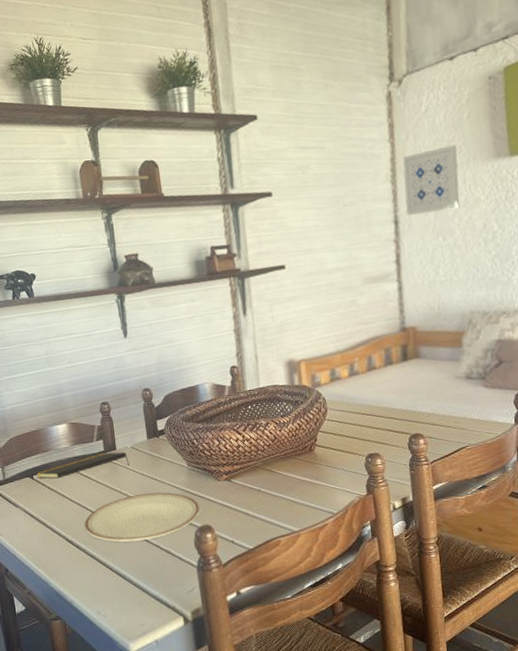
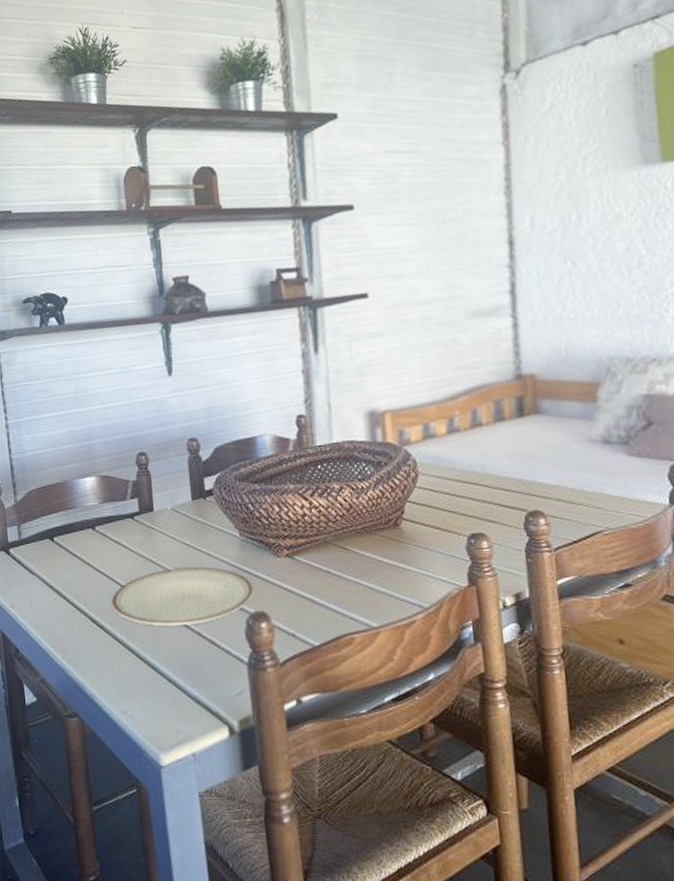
notepad: present [37,452,129,479] -> none [58,514,169,543]
wall art: present [403,144,460,216] -> none [520,148,595,235]

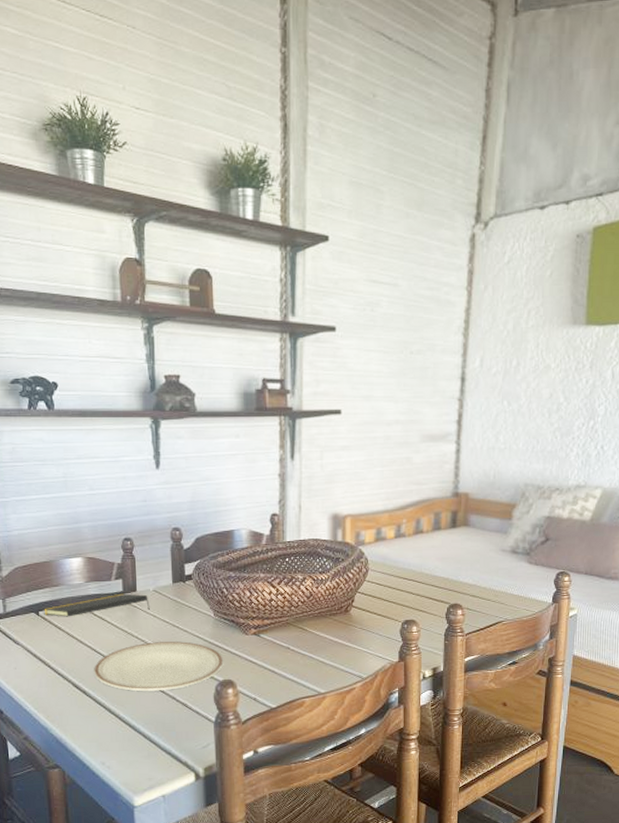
notepad: none [58,514,169,543] -> present [44,593,150,617]

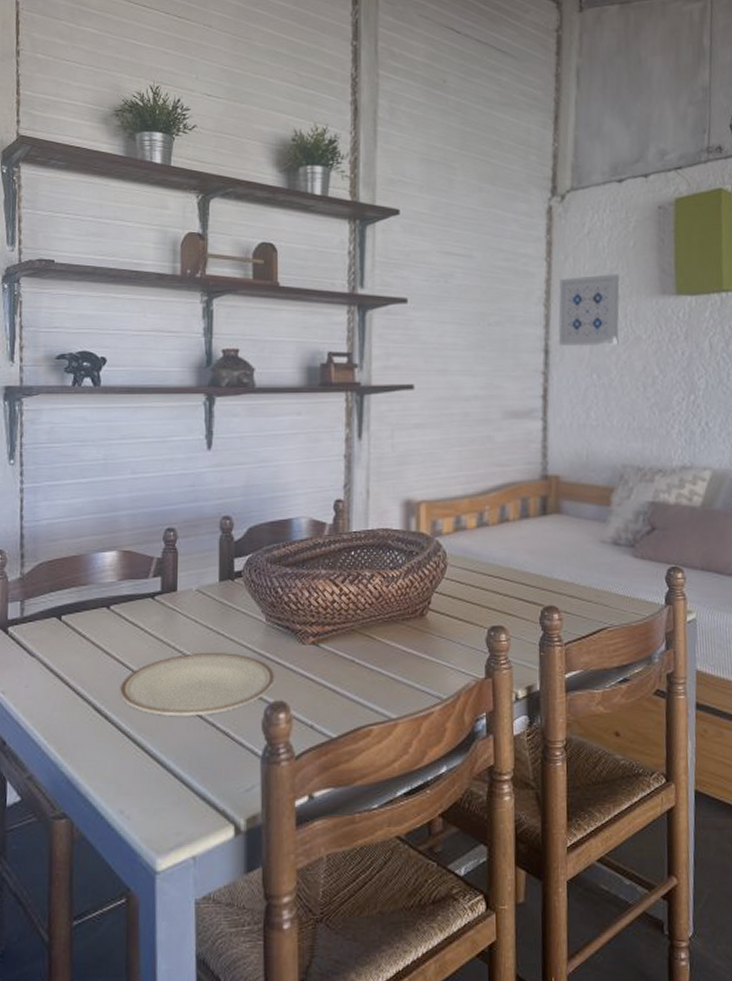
notepad: present [44,593,150,617] -> none [67,593,191,623]
wall art: none [474,304,535,374] -> present [558,274,620,346]

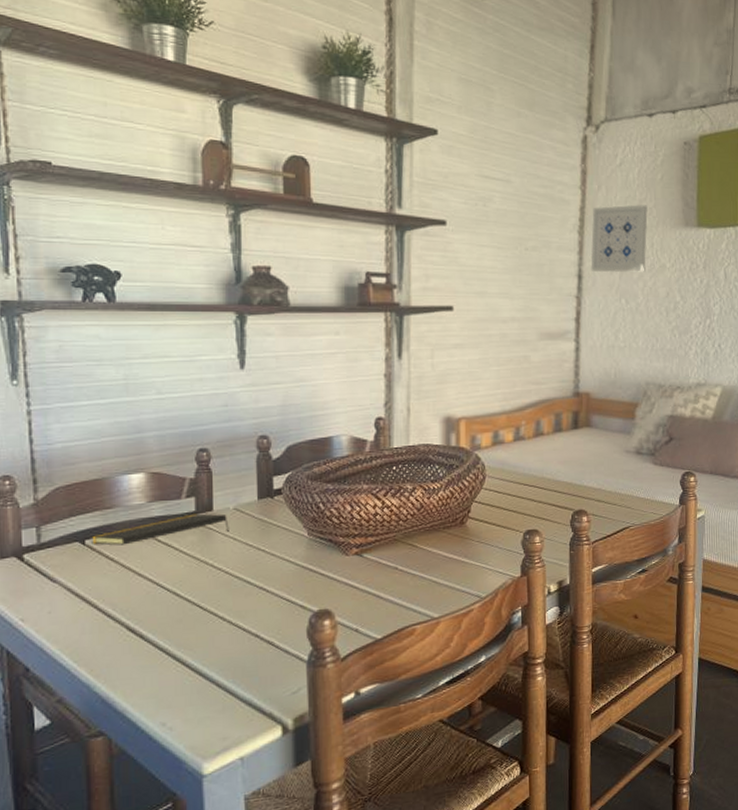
notepad: none [67,593,191,623] -> present [91,513,229,546]
plate: present [120,653,275,717] -> none [155,567,319,631]

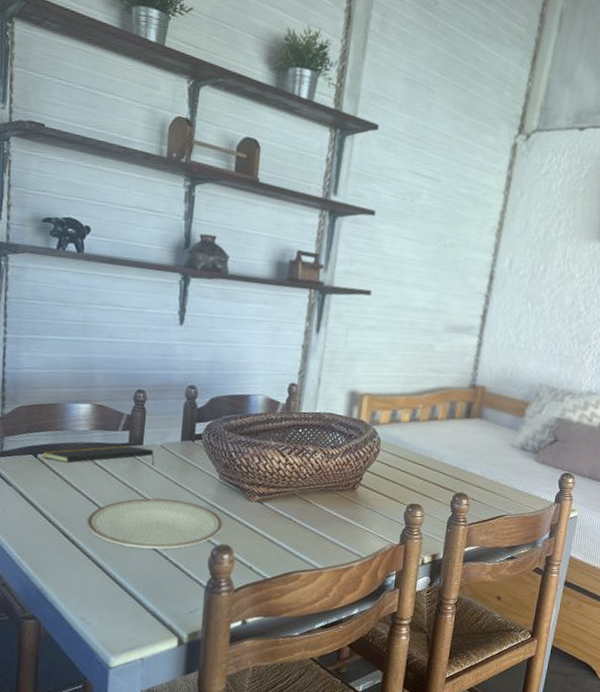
plate: none [155,567,319,631] -> present [87,498,223,550]
wall art: present [591,205,648,272] -> none [502,212,566,280]

